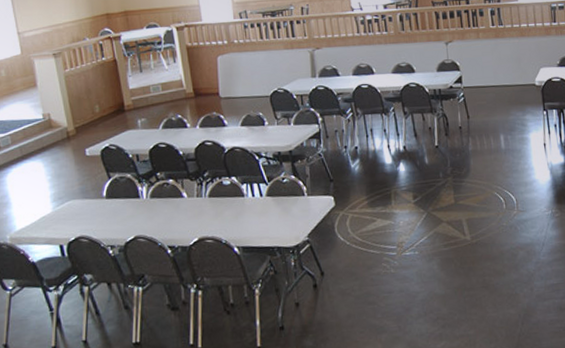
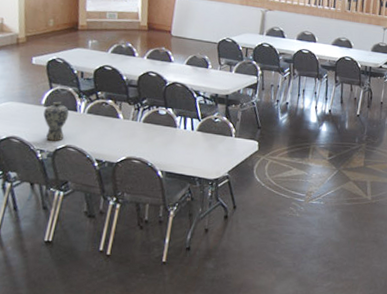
vase: none [107,190,133,235] -> present [43,101,70,141]

